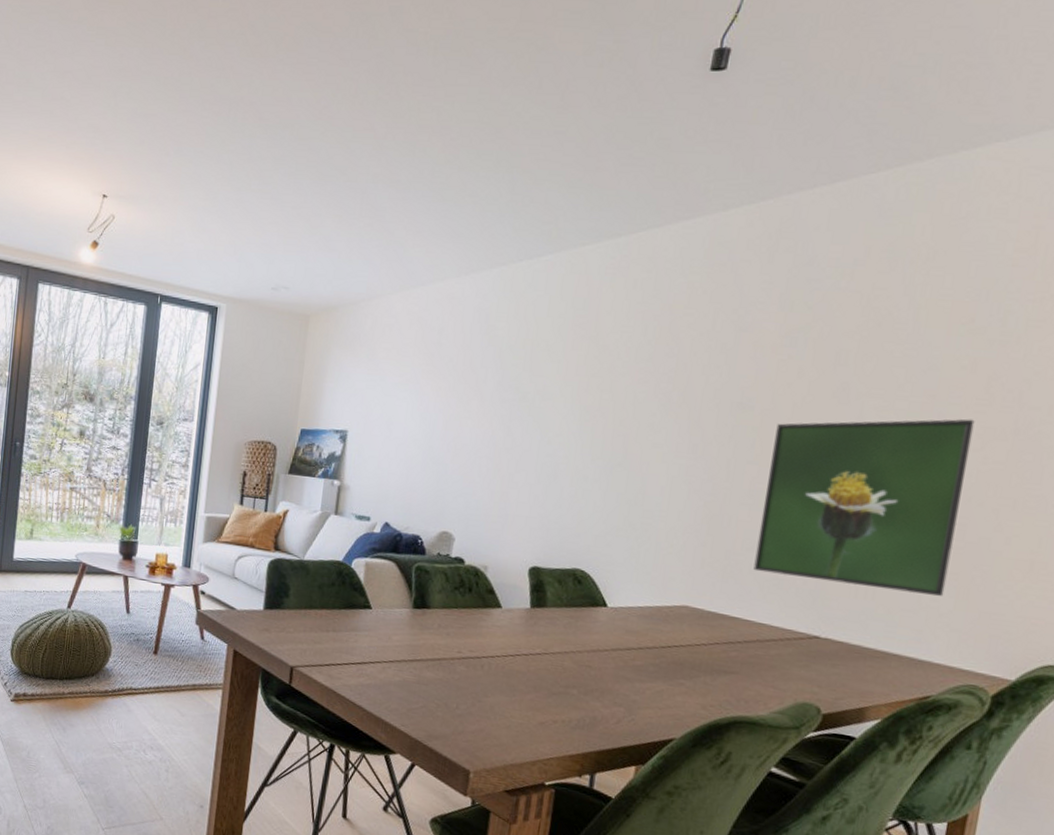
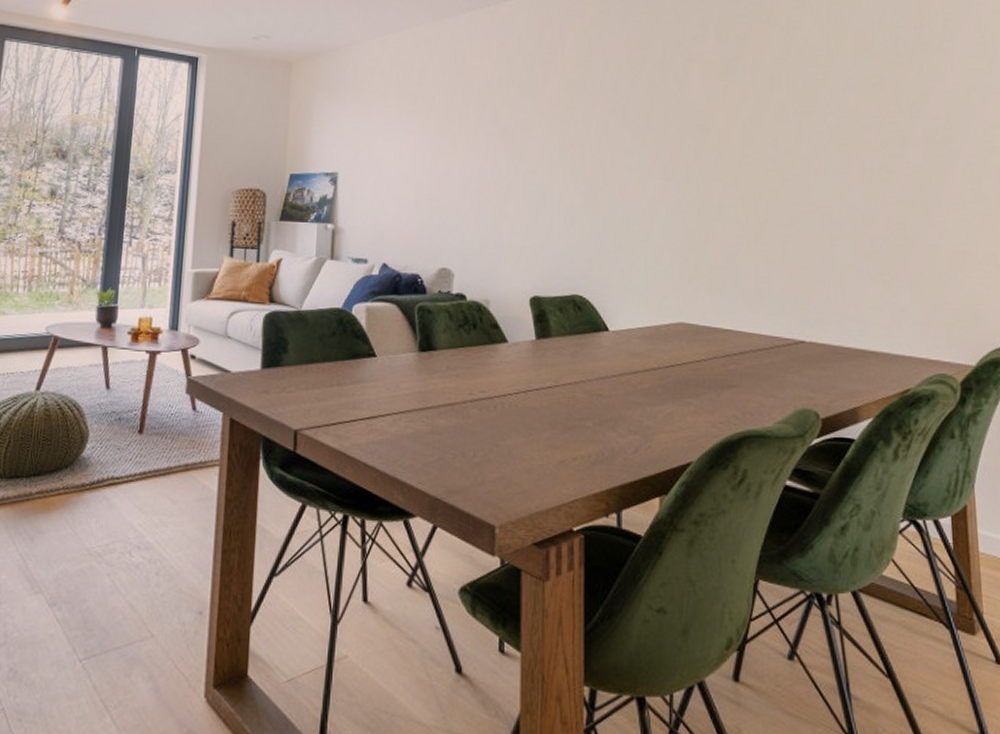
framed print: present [753,418,975,596] -> none [733,129,901,291]

